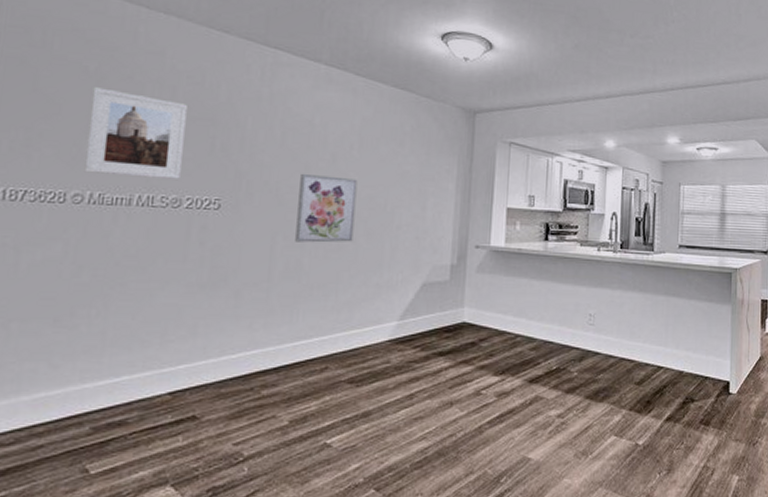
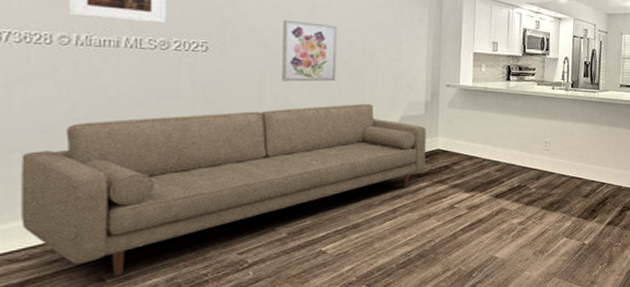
sofa: none [11,268,451,468] -> present [21,104,426,277]

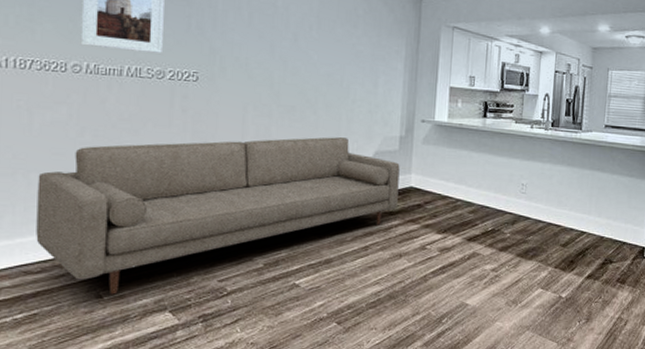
wall art: present [282,19,337,82] -> none [264,50,317,114]

